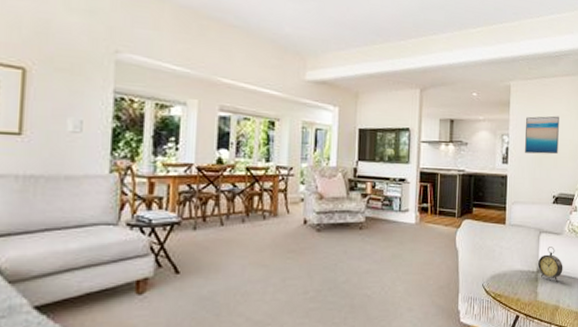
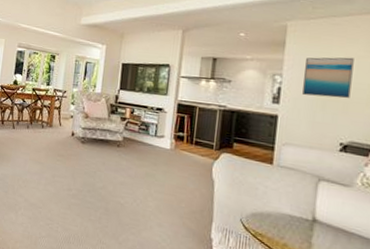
alarm clock: present [538,247,563,282] -> none [314,197,351,238]

